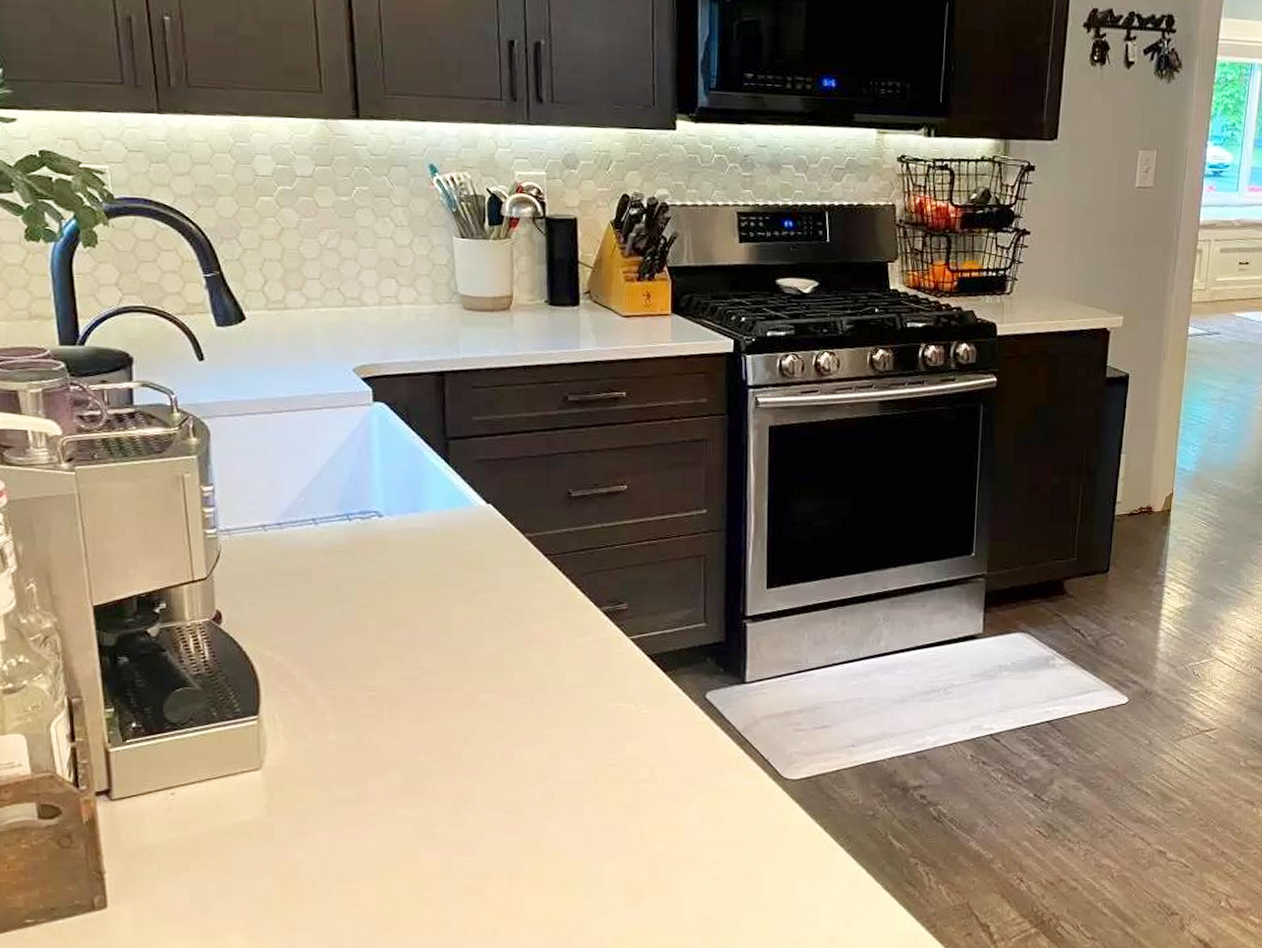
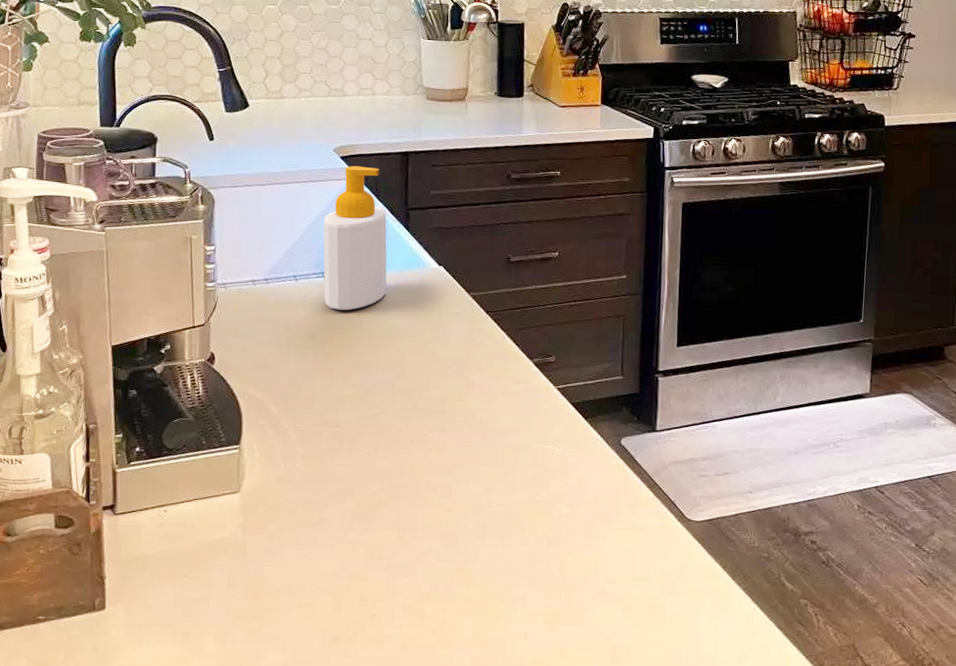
soap bottle: none [345,388,426,557] -> present [323,165,387,310]

